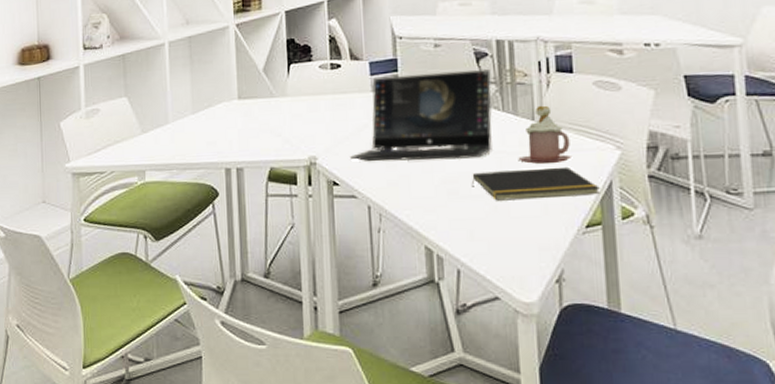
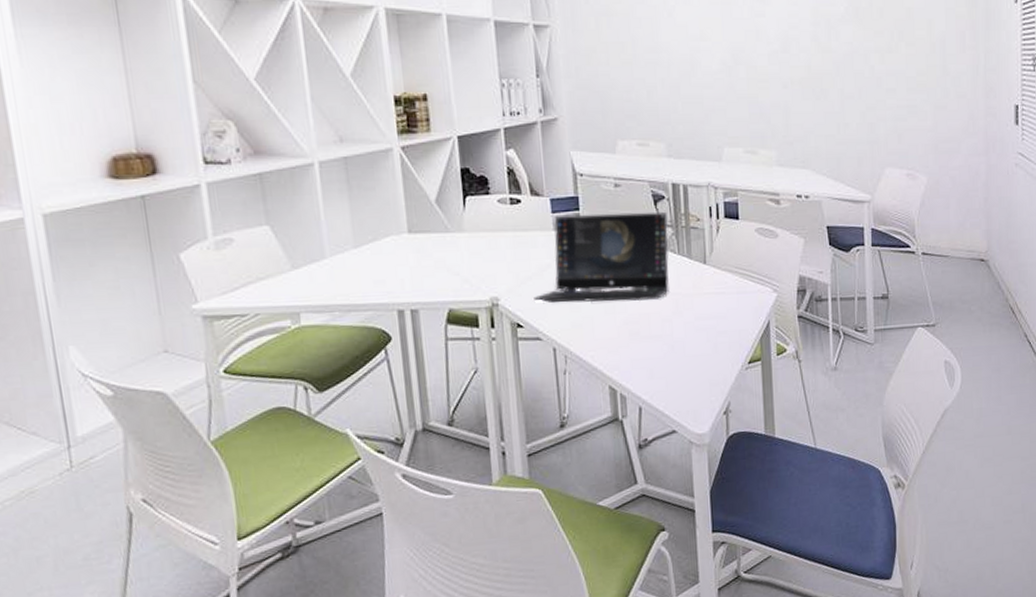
notepad: present [471,166,600,201] -> none [651,308,760,341]
mug: present [518,105,571,164] -> none [692,249,737,305]

